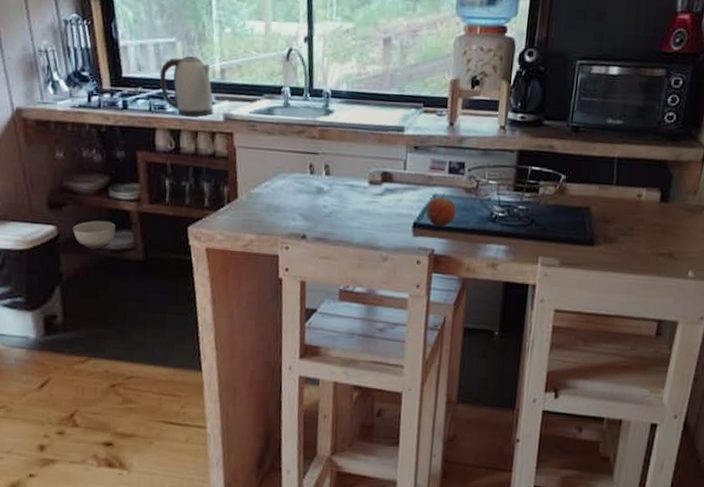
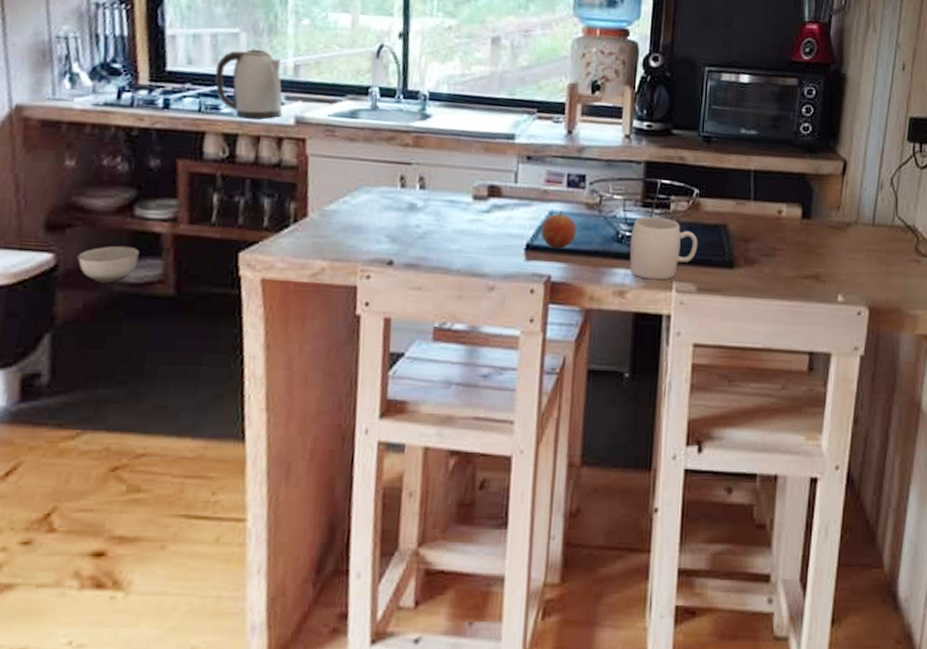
mug: none [501,199,563,255] -> present [629,216,698,280]

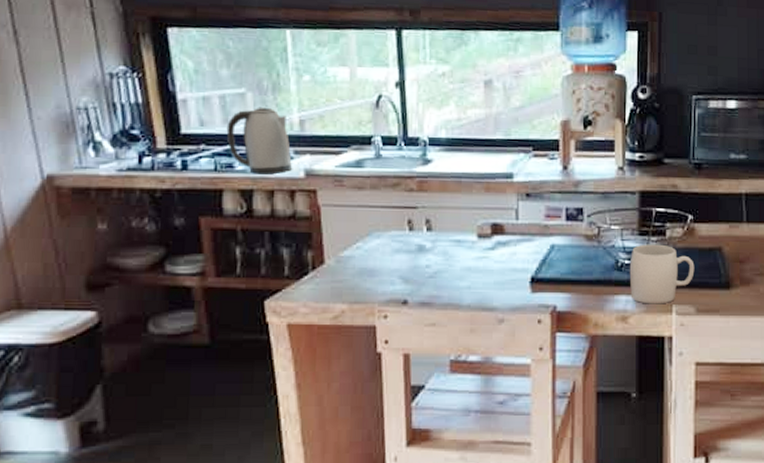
bowl: present [77,245,140,283] -> none [118,300,174,336]
fruit: present [541,209,577,249] -> none [544,242,578,280]

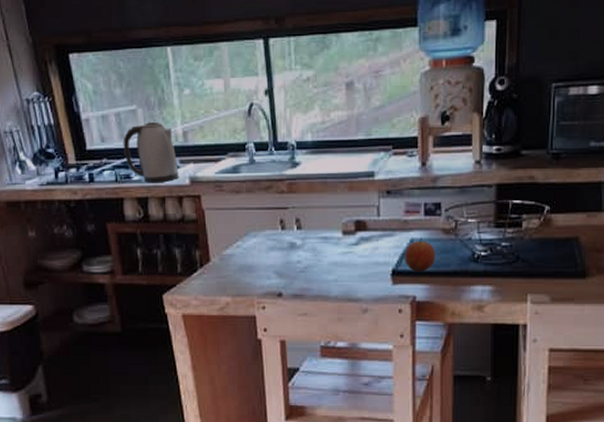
fruit: none [544,242,578,280] -> present [404,236,436,272]
mug: present [629,244,695,304] -> none [485,235,550,294]

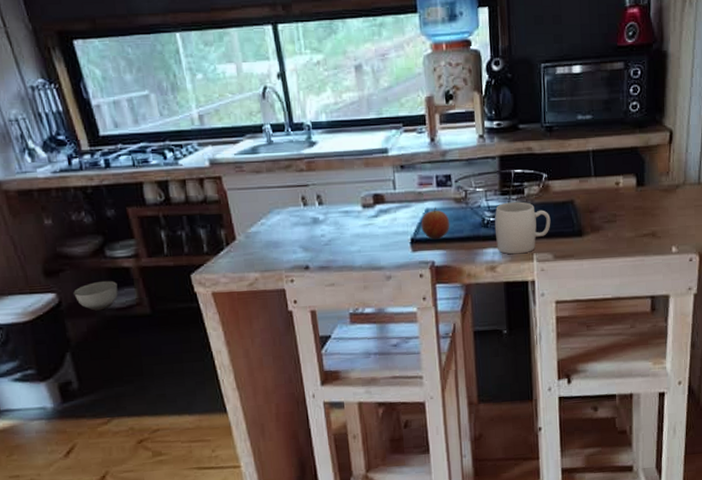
bowl: none [50,295,92,325] -> present [73,280,118,311]
kettle: present [123,121,179,183] -> none [137,106,198,167]
mug: none [485,235,550,294] -> present [494,201,551,255]

